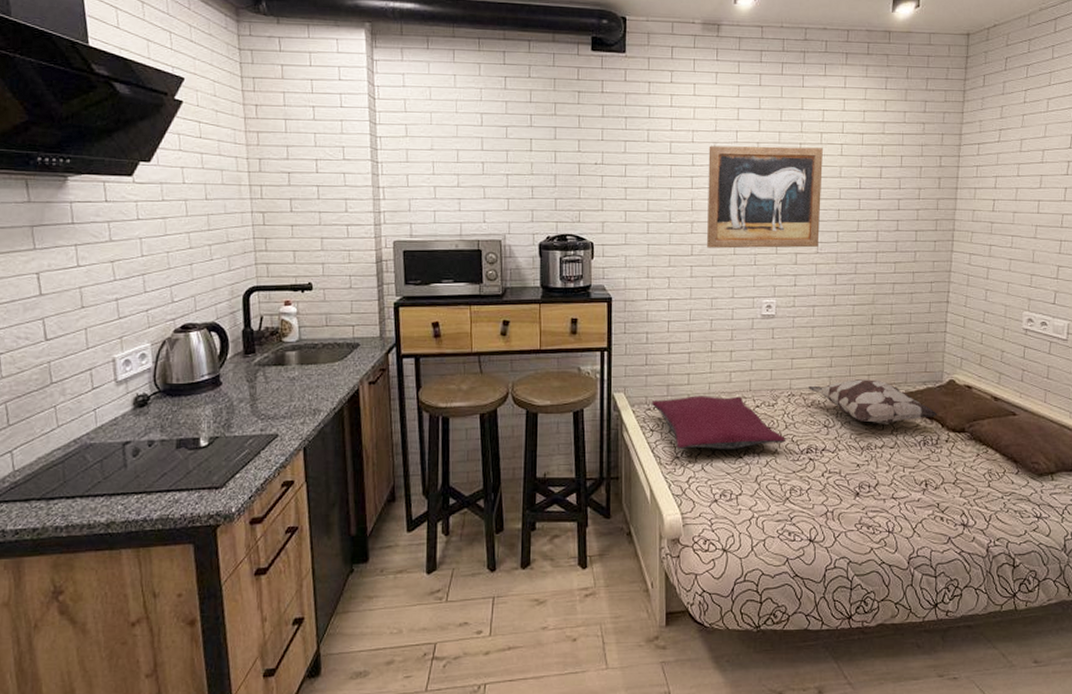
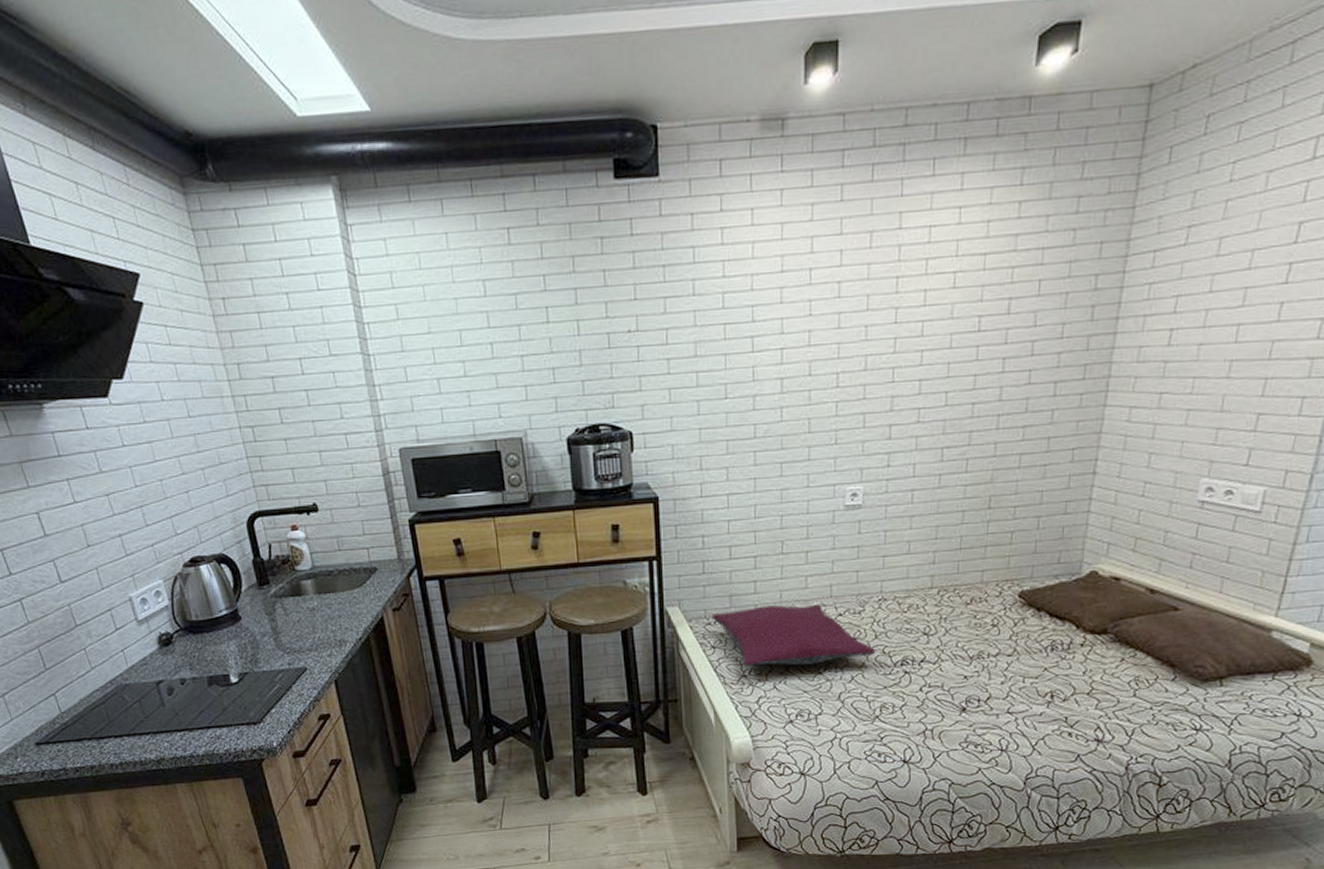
wall art: present [707,146,823,249] -> none [773,280,928,427]
decorative pillow: present [808,379,938,424] -> none [904,576,1072,629]

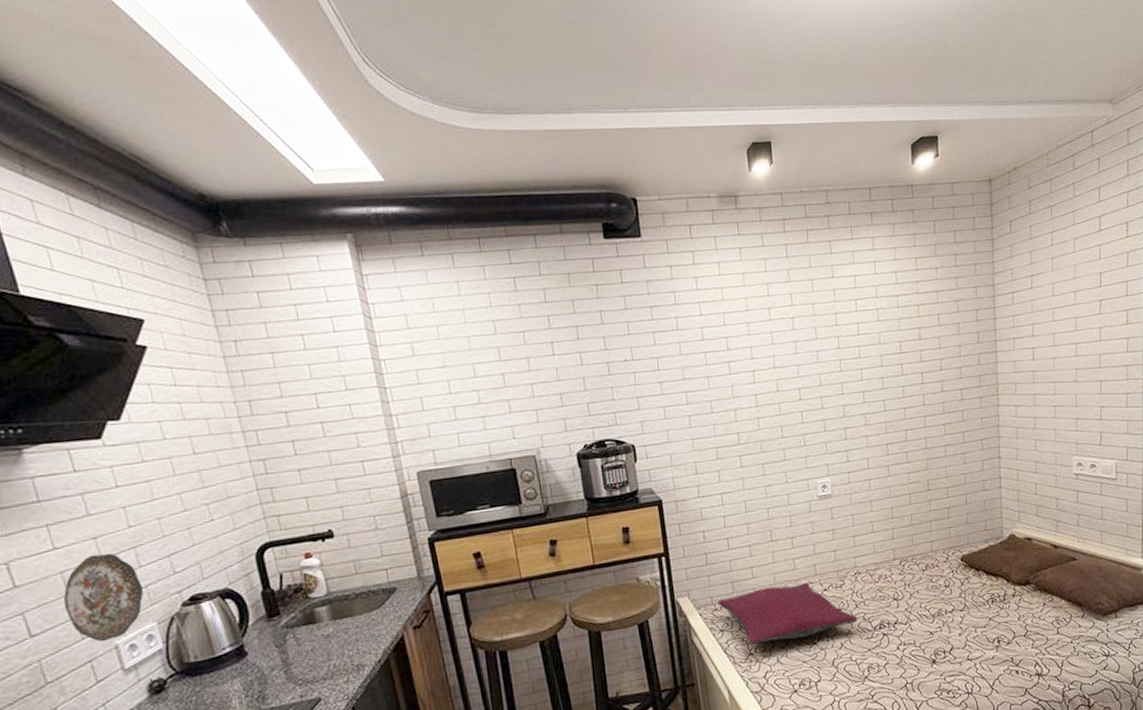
decorative plate: none [84,510,151,594] -> present [63,554,144,642]

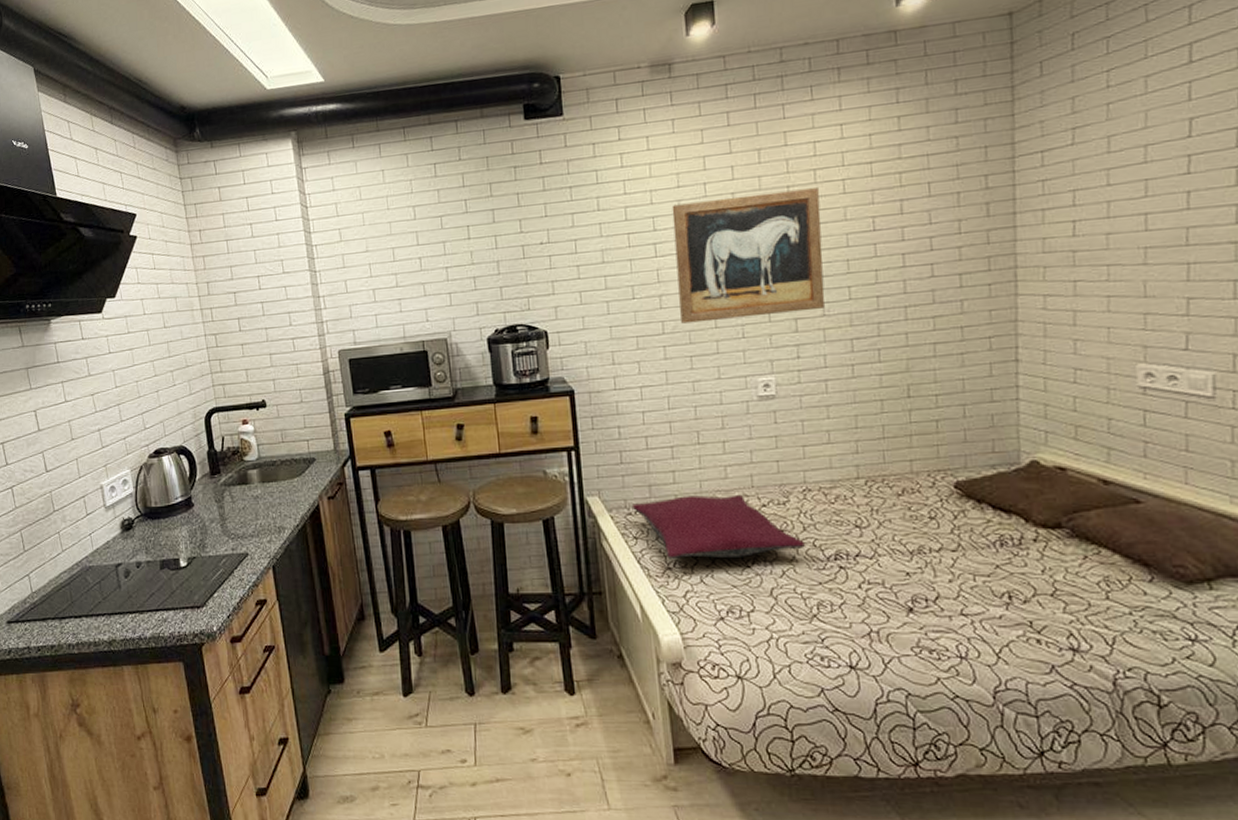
decorative plate: present [63,554,144,642] -> none [69,408,123,482]
wall art: none [742,315,866,435] -> present [672,188,825,324]

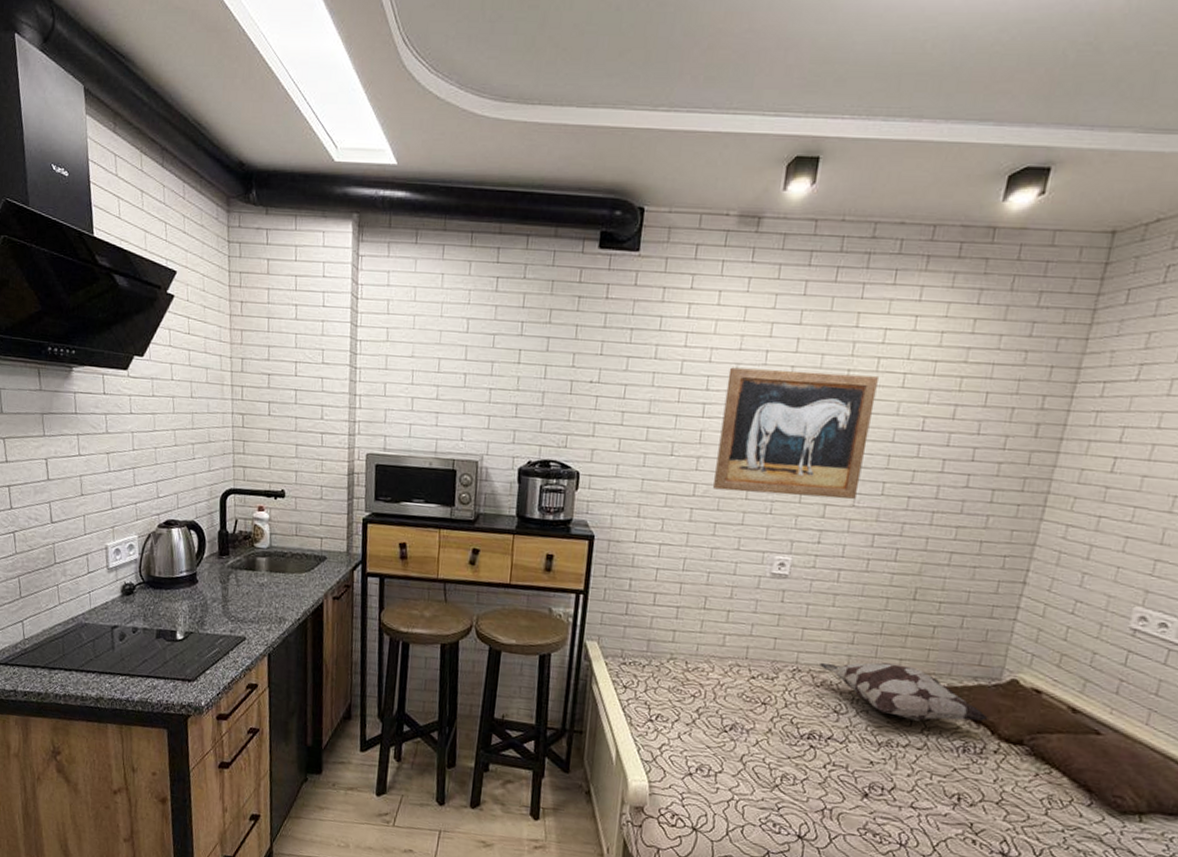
pillow: present [631,494,806,560] -> none [627,654,784,723]
decorative pillow: none [829,466,1018,522] -> present [820,662,988,721]

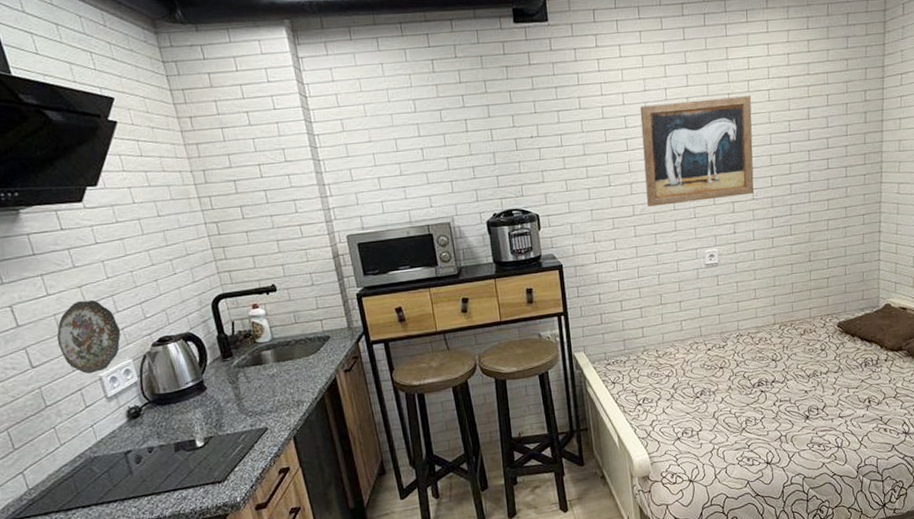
decorative plate: none [77,466,134,541] -> present [56,300,121,374]
decorative pillow: present [820,662,988,721] -> none [755,312,876,353]

